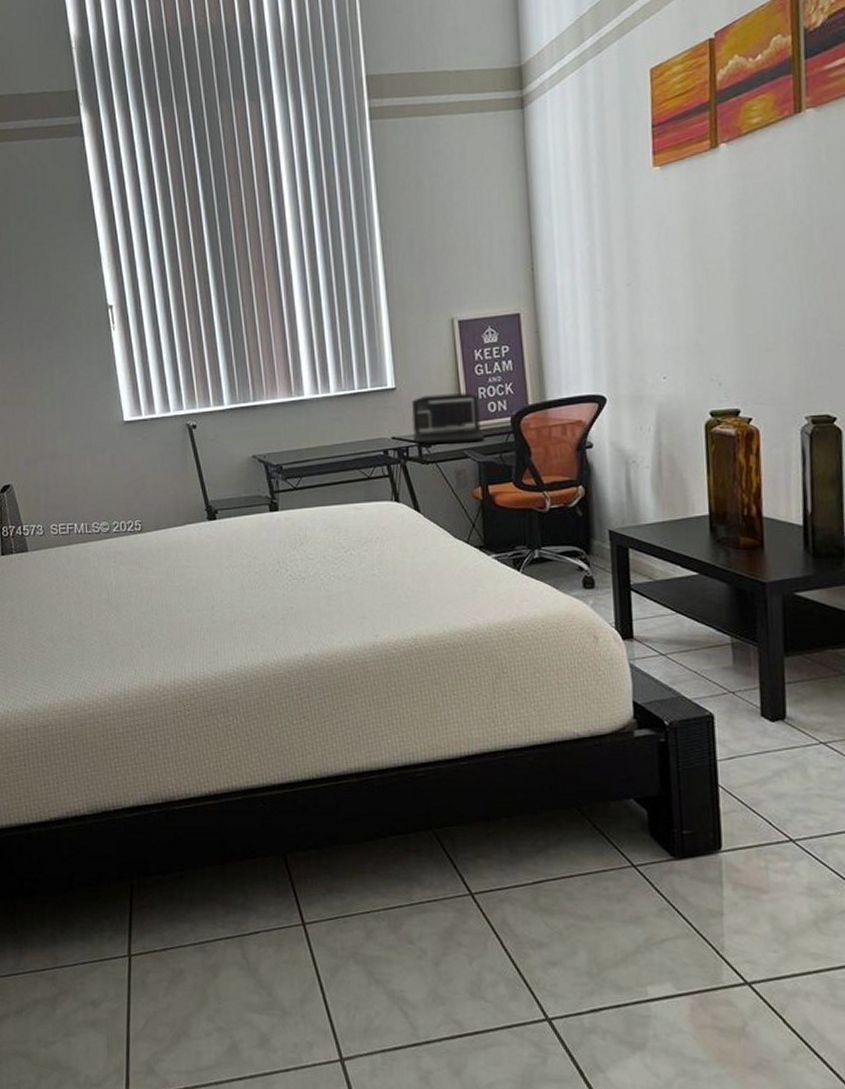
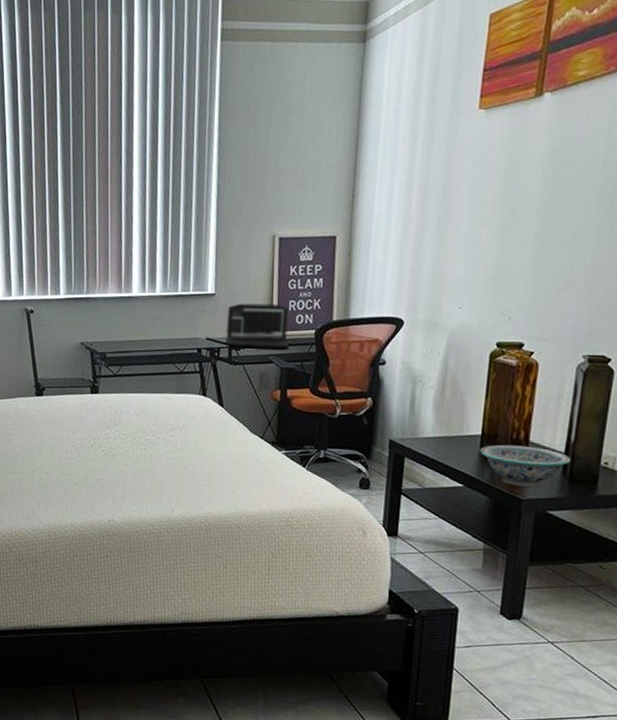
decorative bowl: none [710,522,812,568] -> present [480,444,571,487]

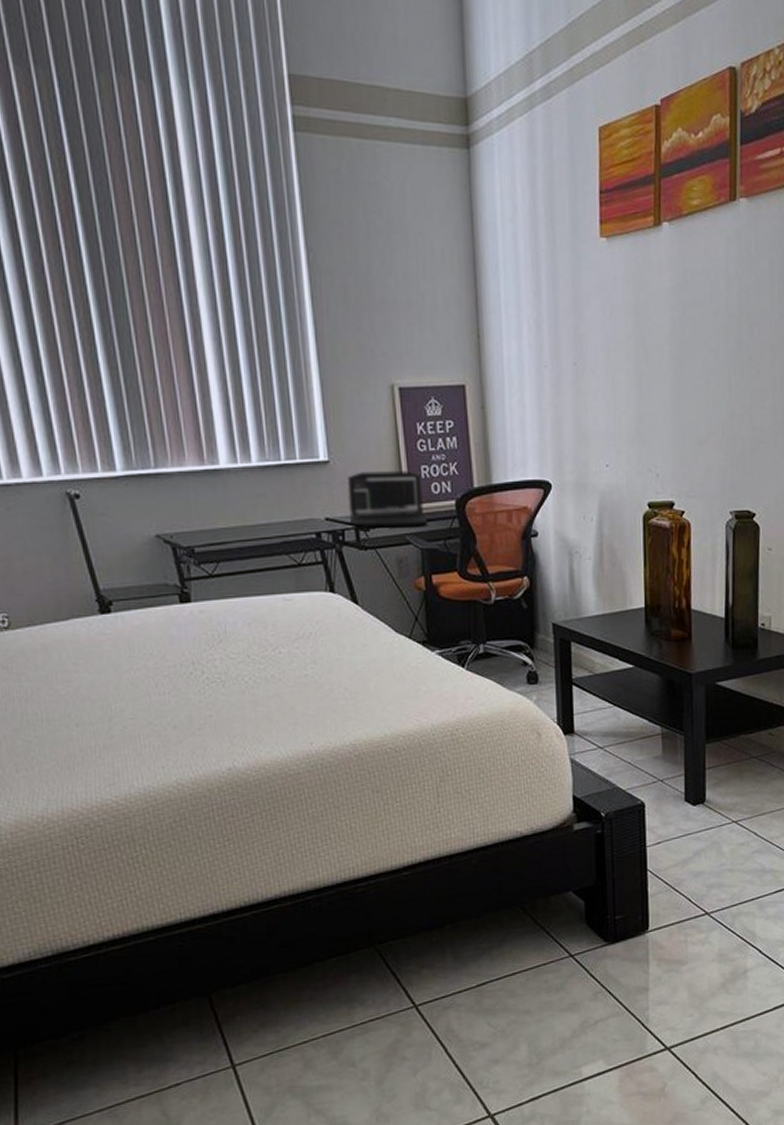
decorative bowl: present [480,444,571,487] -> none [645,614,732,660]

